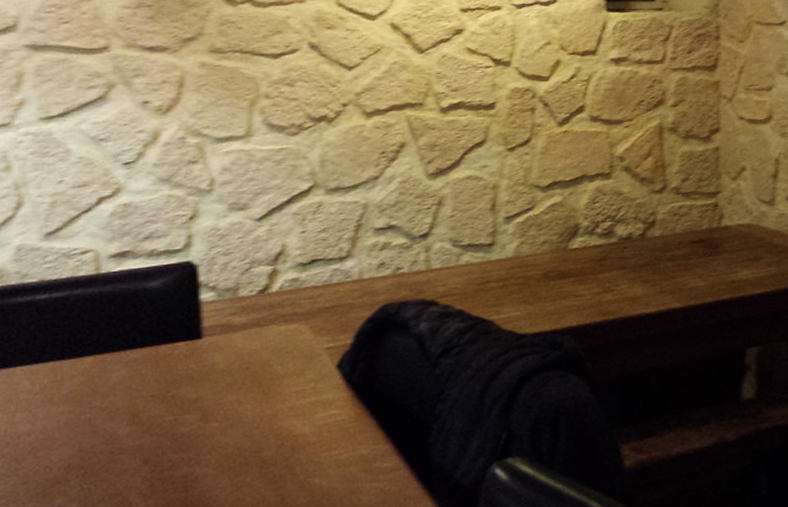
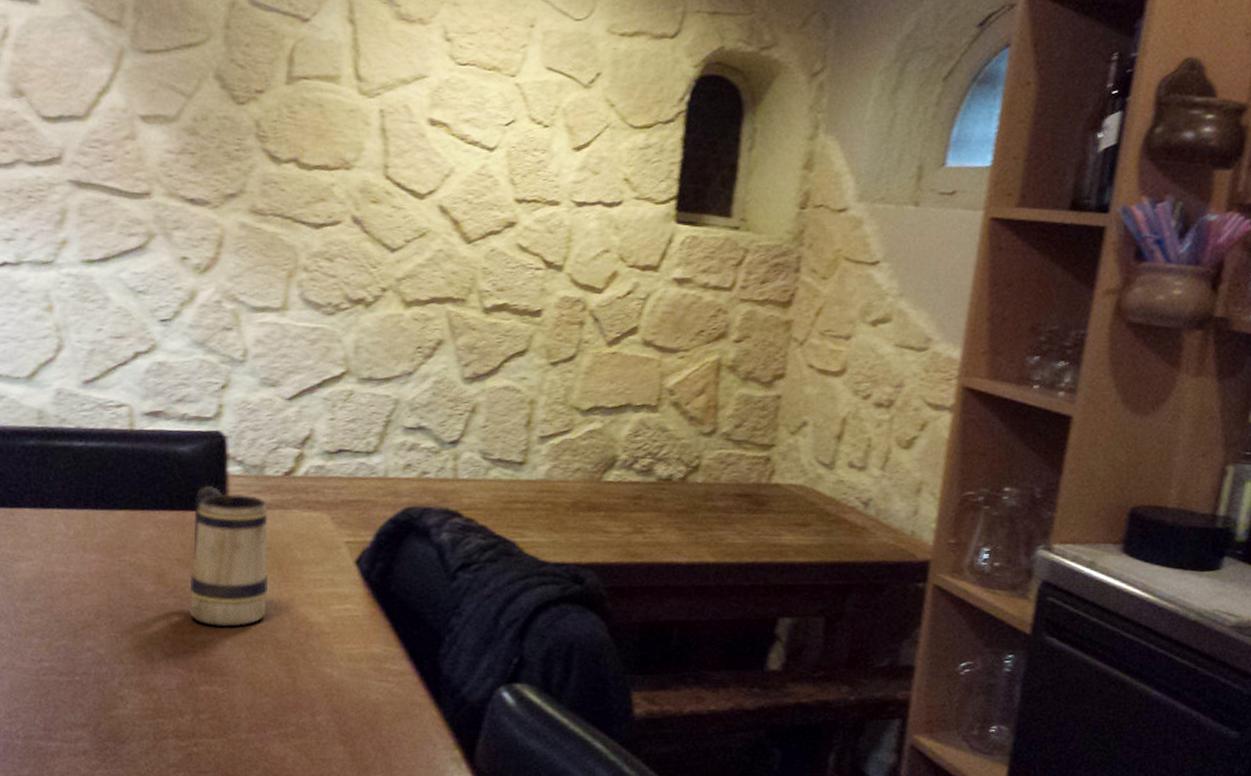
beer mug: none [166,316,249,458] -> present [189,486,268,628]

